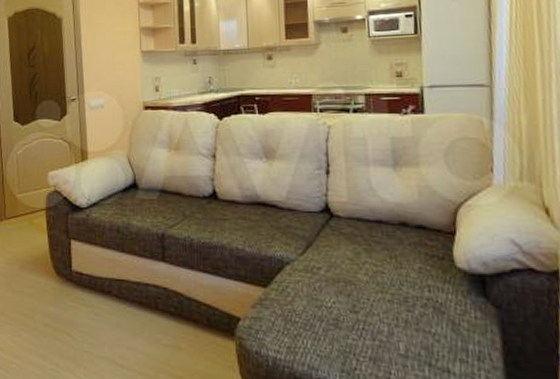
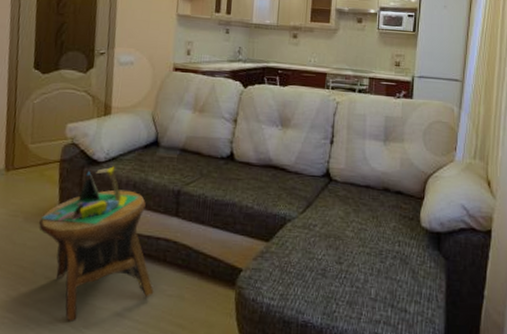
side table: none [33,212,149,369] -> present [39,166,154,321]

